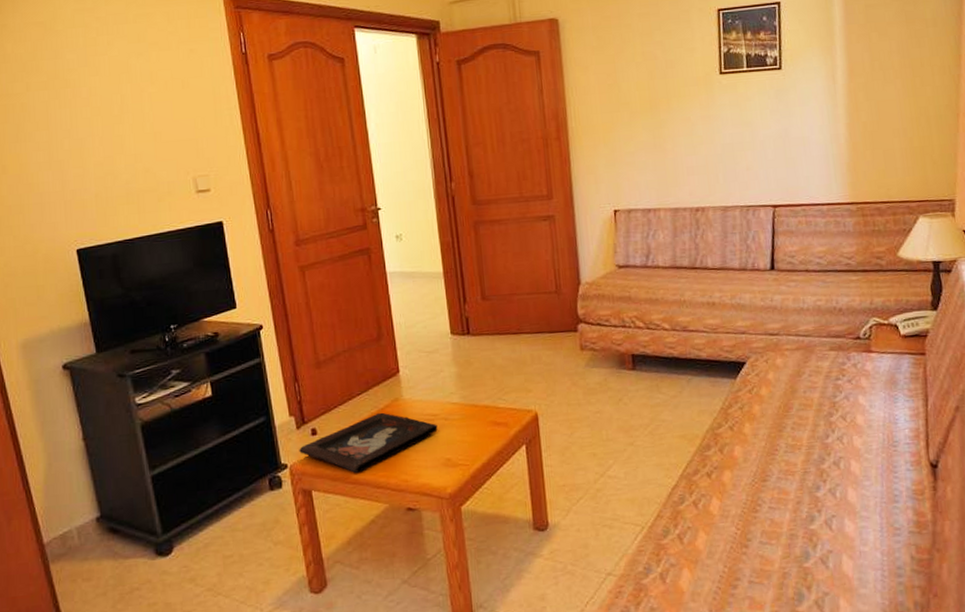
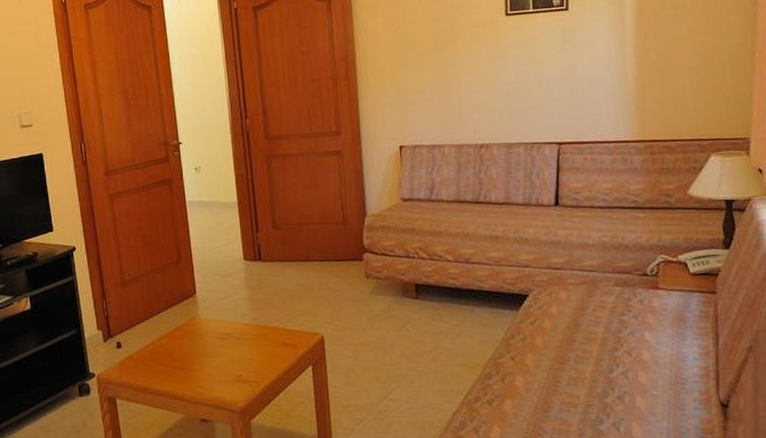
decorative tray: present [299,412,438,473] -> none [105,330,230,384]

